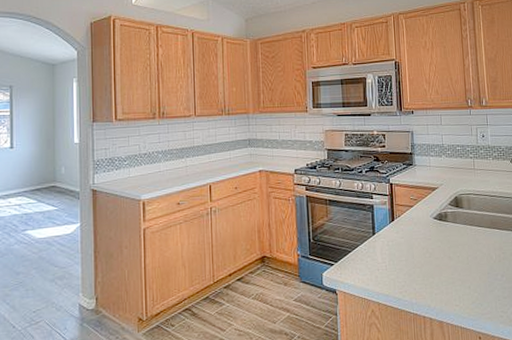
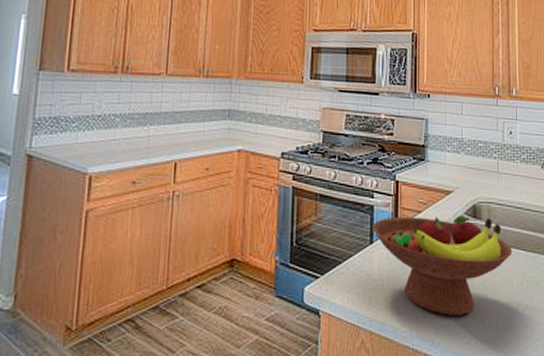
fruit bowl: none [374,206,490,285] -> present [373,215,513,315]

